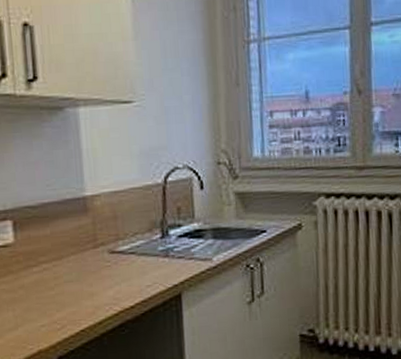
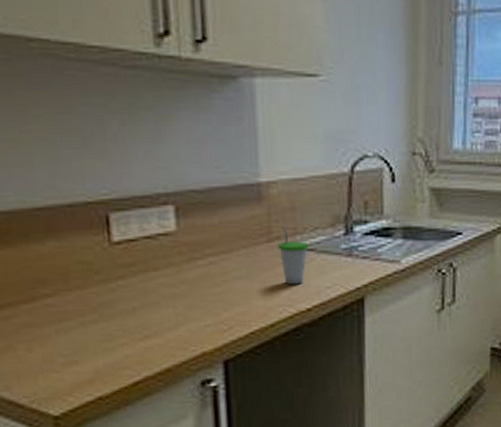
cup: none [103,232,130,286] -> present [278,225,308,285]

